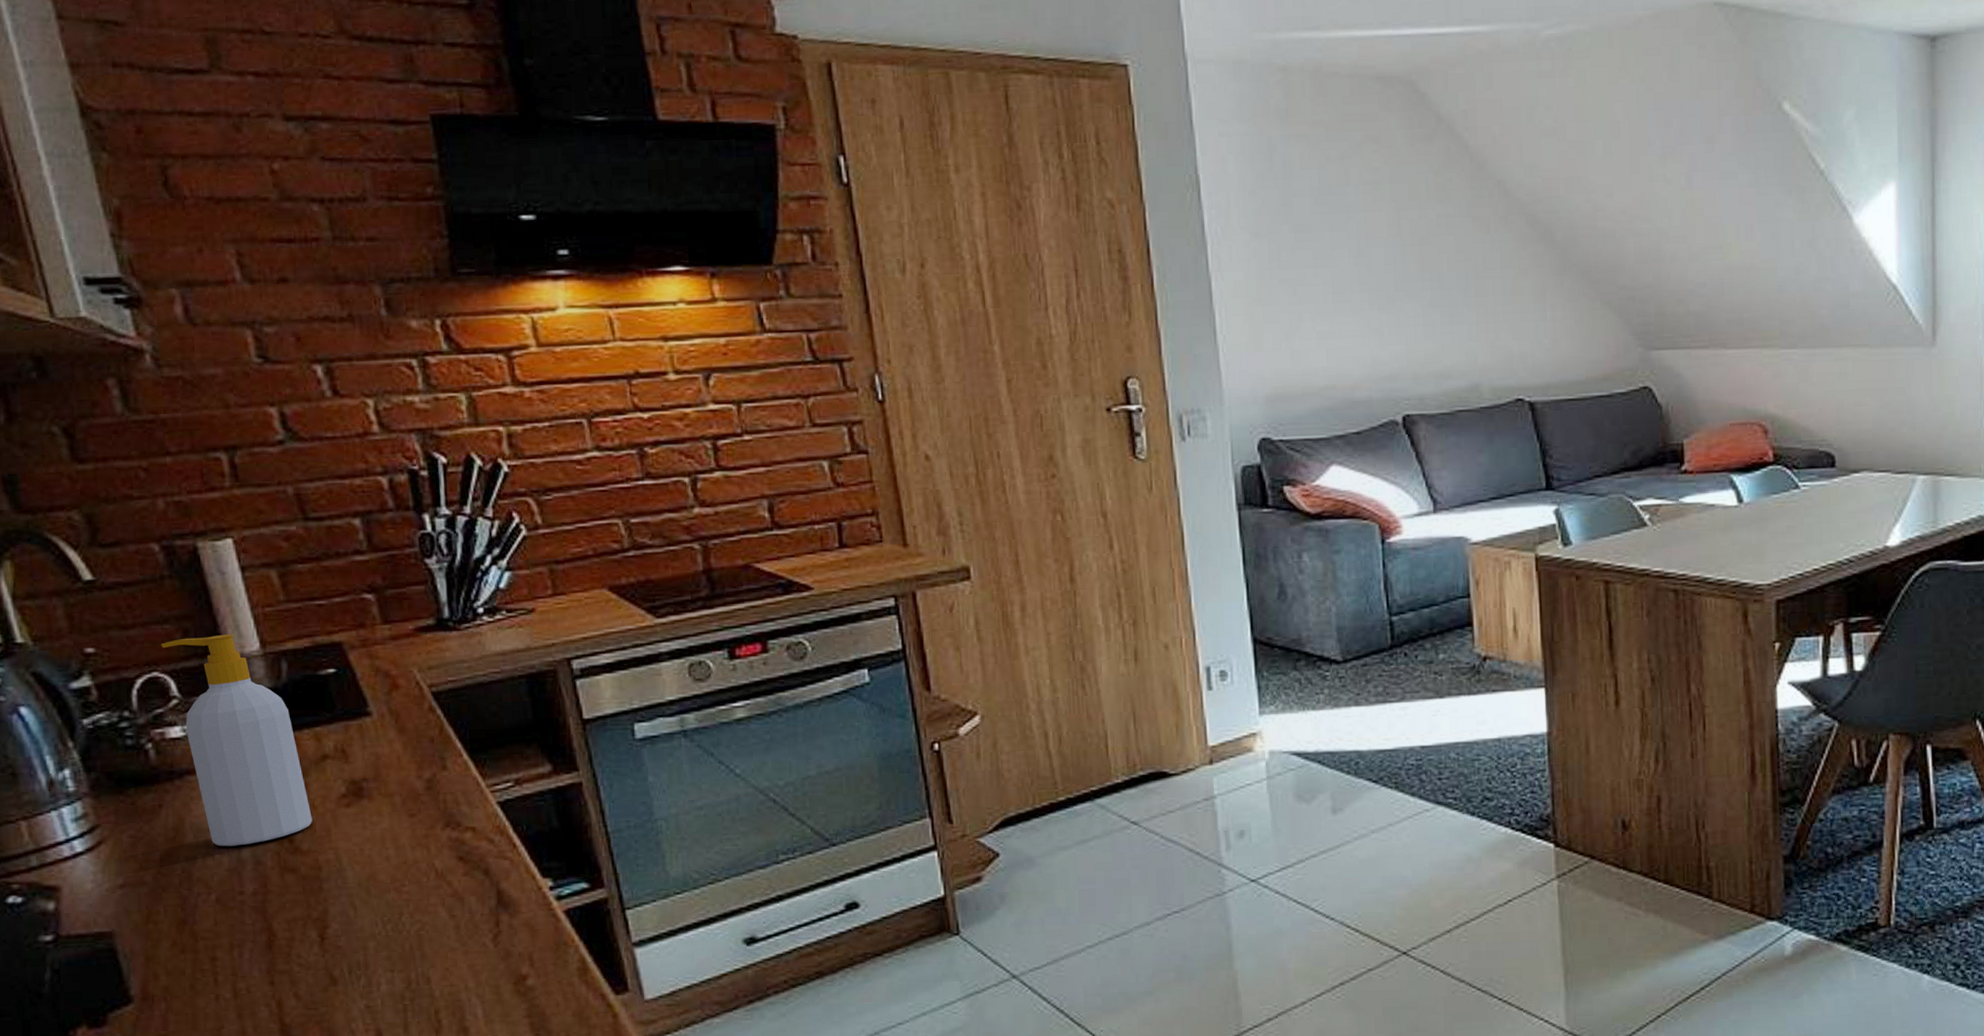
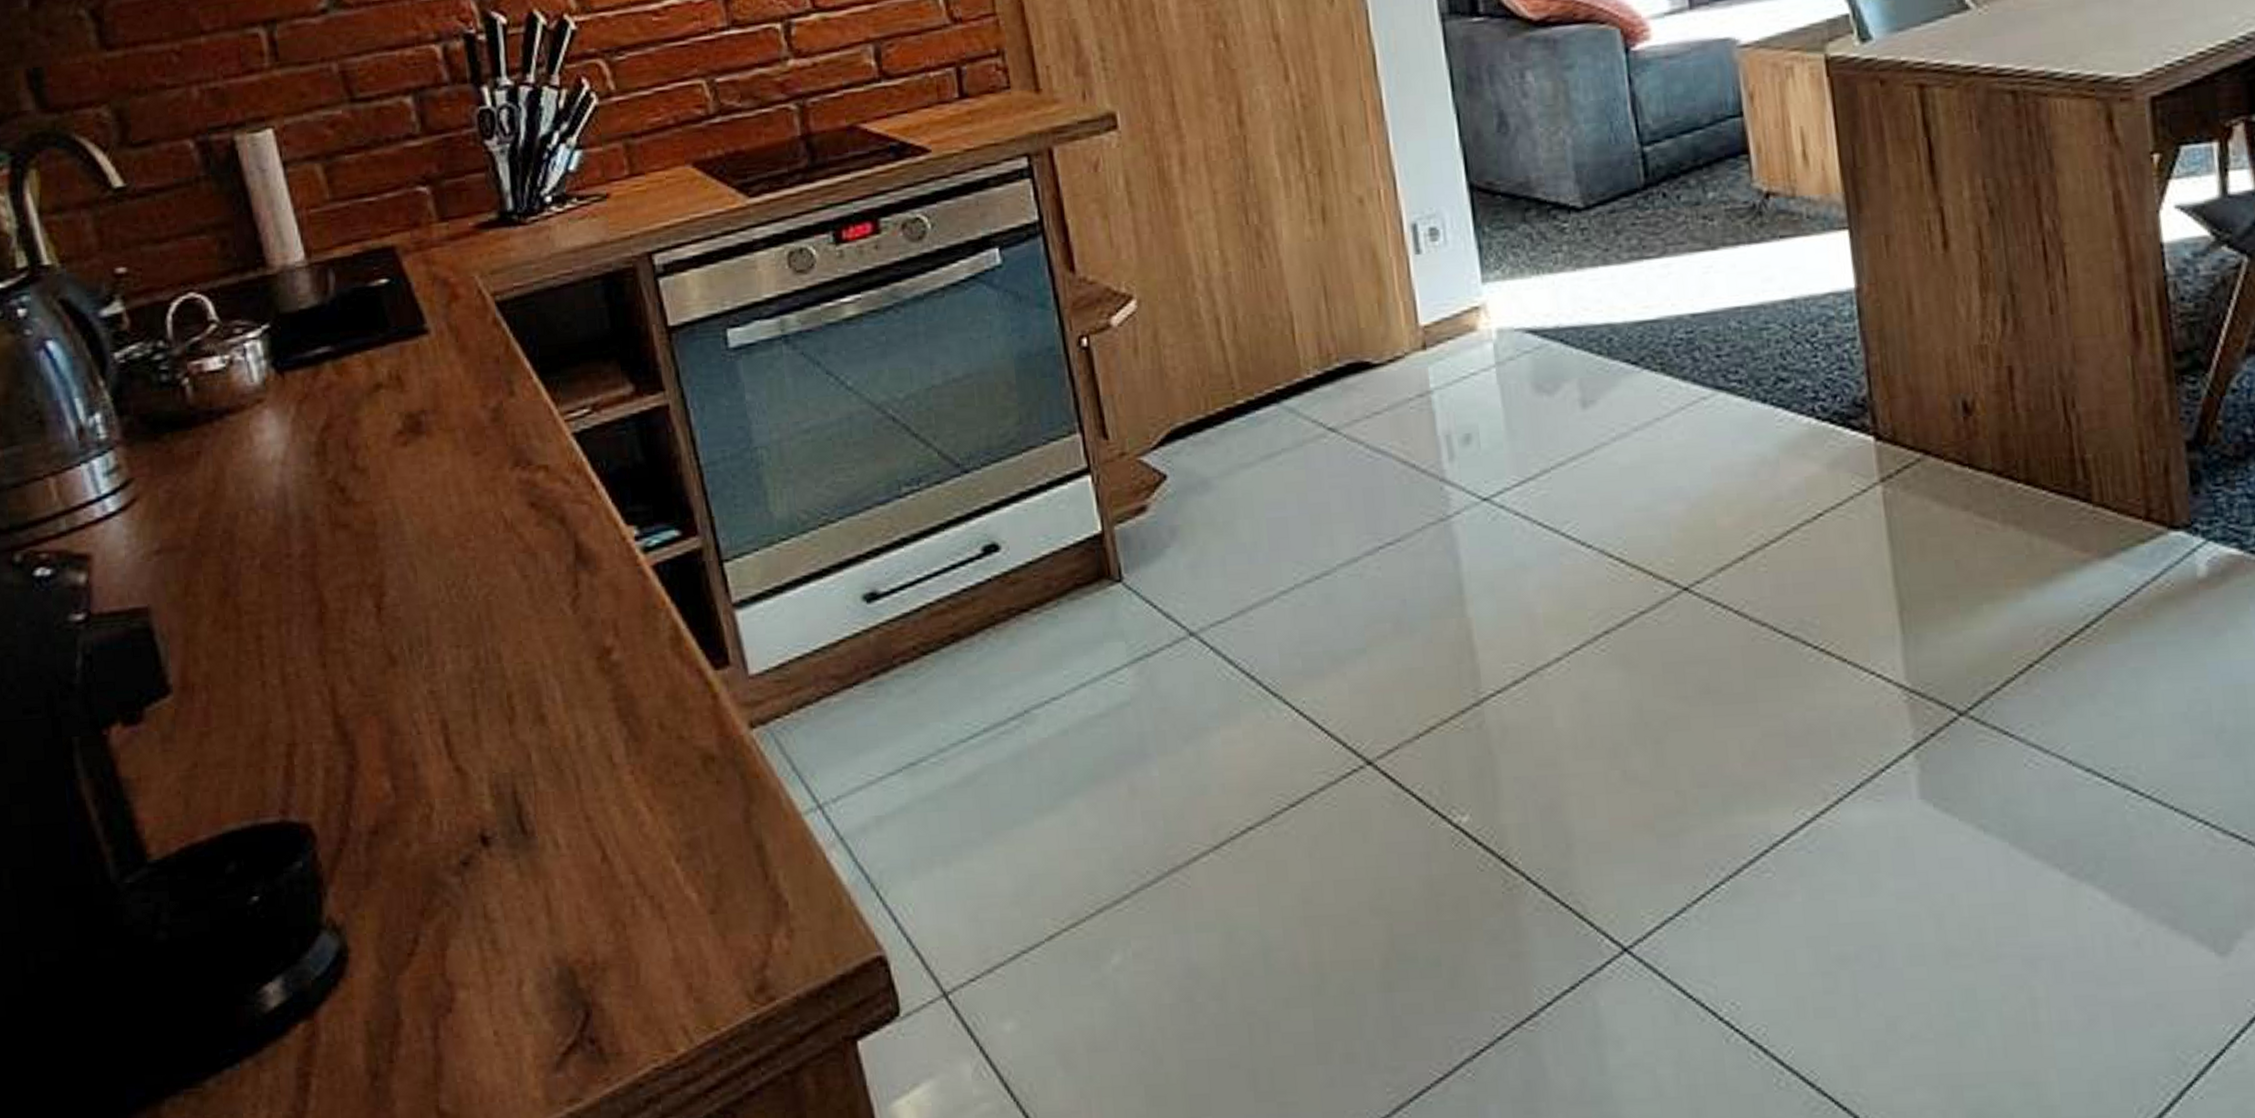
soap bottle: present [161,634,312,847] -> none [197,242,366,500]

